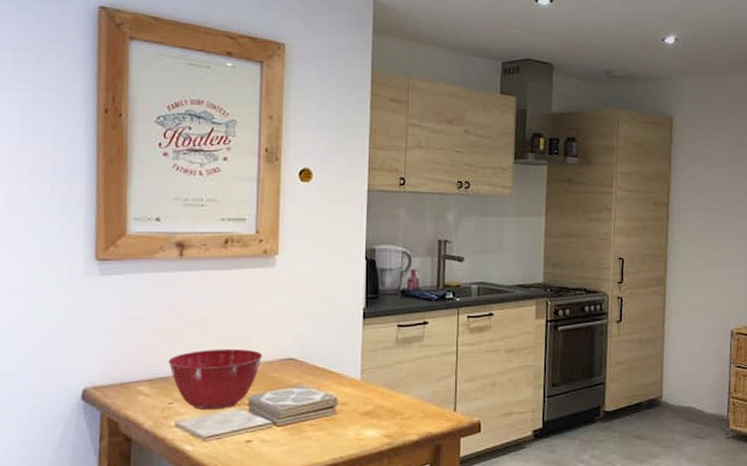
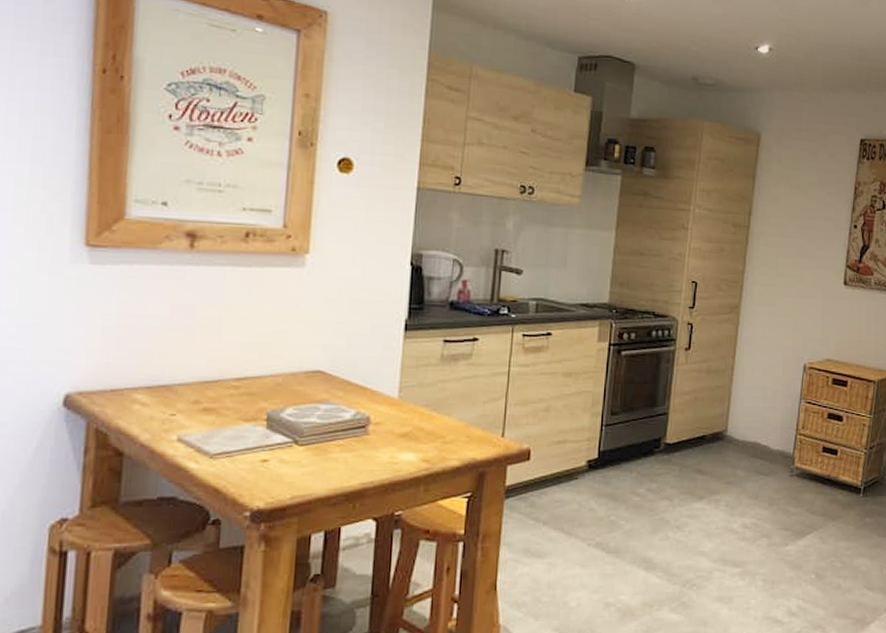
mixing bowl: present [168,348,263,410] -> none [171,356,286,425]

